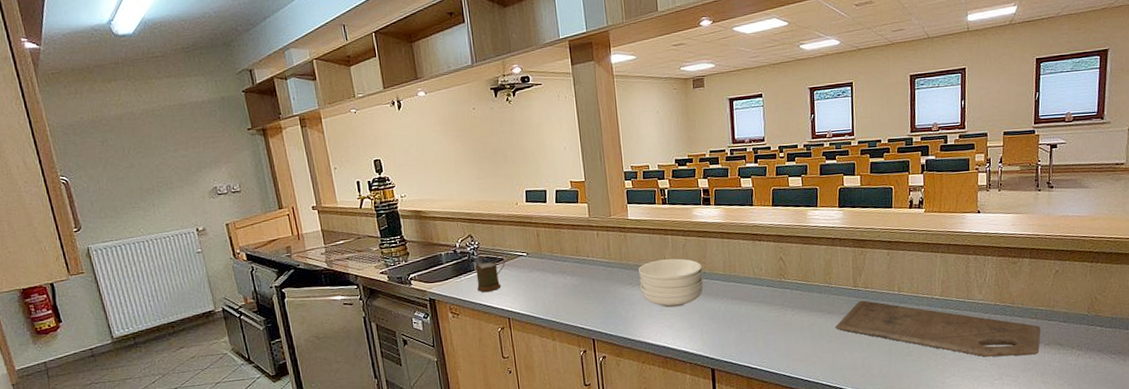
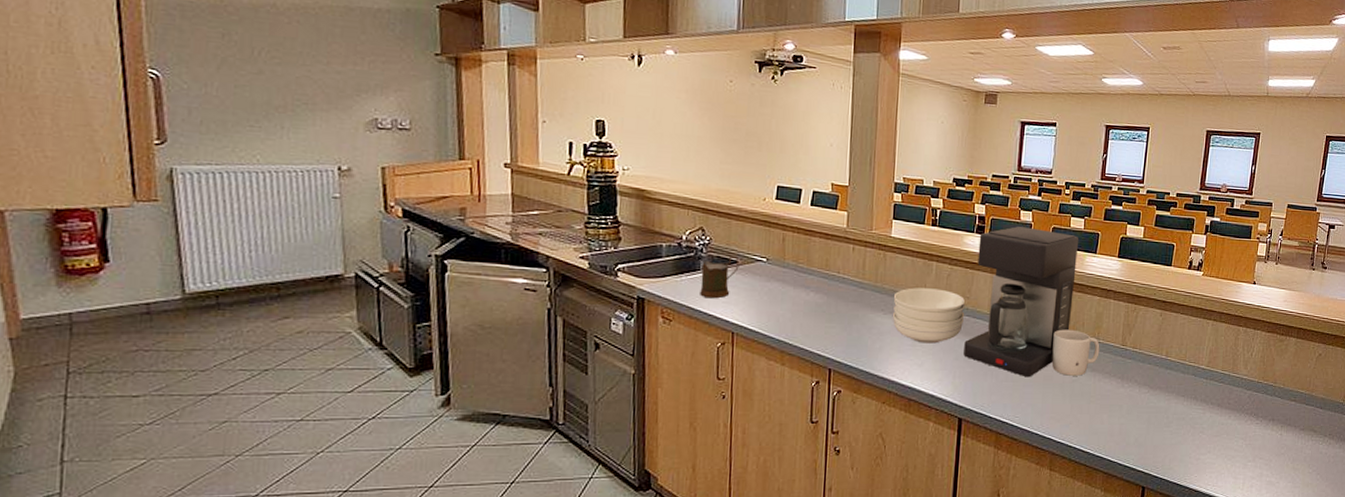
coffee maker: none [706,192,802,327] -> present [963,226,1079,378]
mug: none [787,278,833,321] -> present [1052,329,1100,376]
cutting board: present [834,300,1041,357] -> none [1096,360,1298,439]

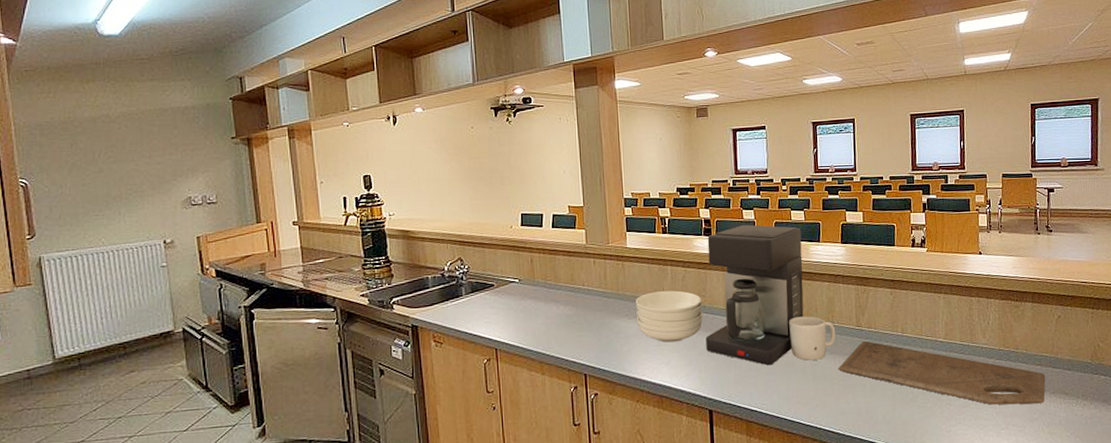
beer mug: present [700,255,740,299] -> none [464,280,496,321]
cutting board: none [1096,360,1298,439] -> present [837,340,1046,405]

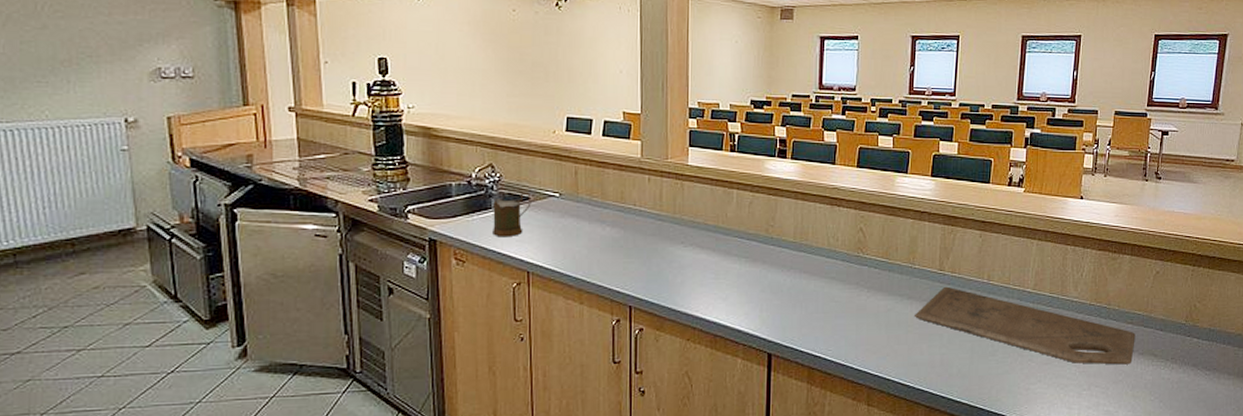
beer mug: none [464,280,496,321] -> present [493,192,532,238]
bowl: present [635,290,703,343] -> none [693,218,770,276]
coffee maker: present [706,225,804,366] -> none [770,148,888,308]
mug: present [789,316,836,361] -> none [864,255,916,305]

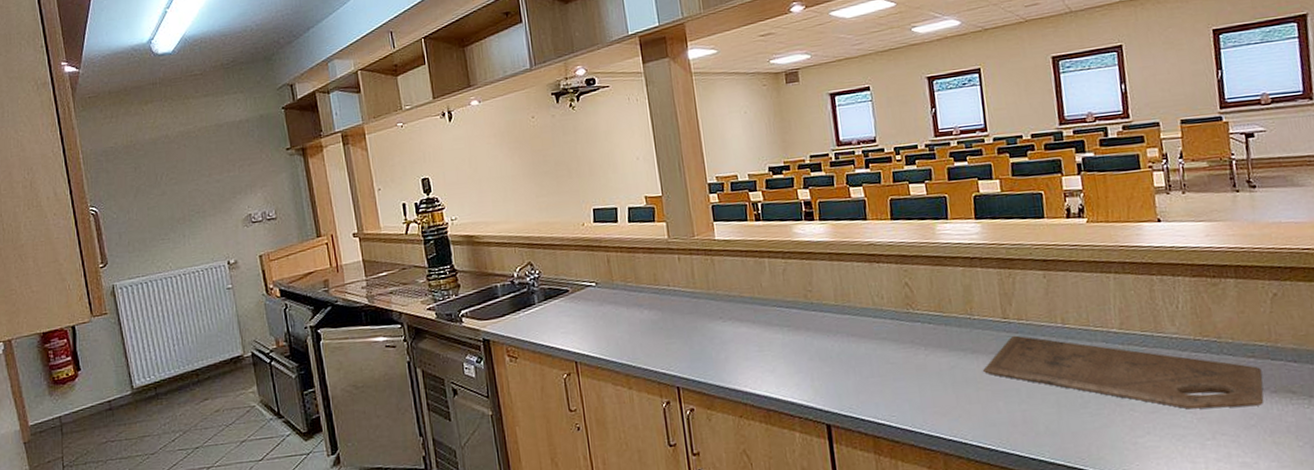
beer mug: present [493,192,532,238] -> none [536,285,571,331]

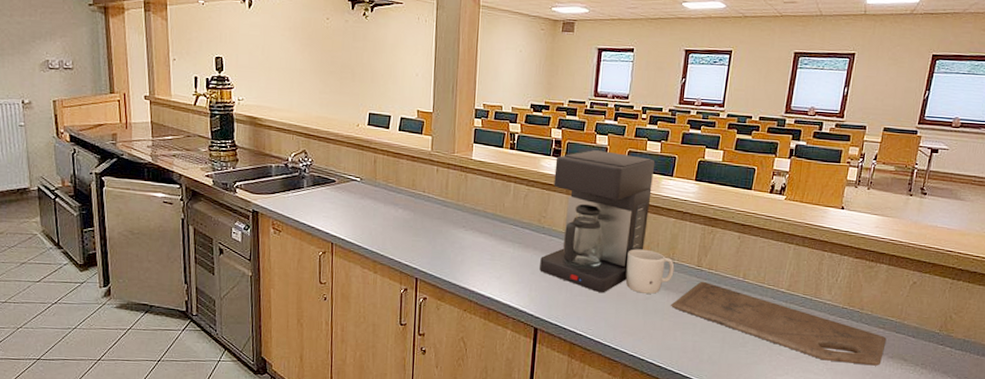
coffee maker: none [809,203,935,370] -> present [539,150,656,293]
mug: none [916,308,978,362] -> present [625,249,675,294]

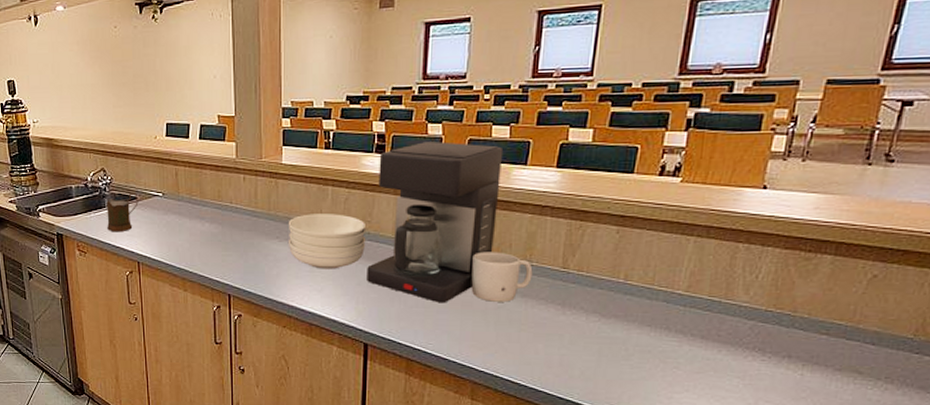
beer mug: none [304,175,337,213] -> present [106,192,139,232]
bowl: none [473,206,542,259] -> present [288,214,367,269]
cutting board: present [670,281,887,366] -> none [528,285,832,381]

